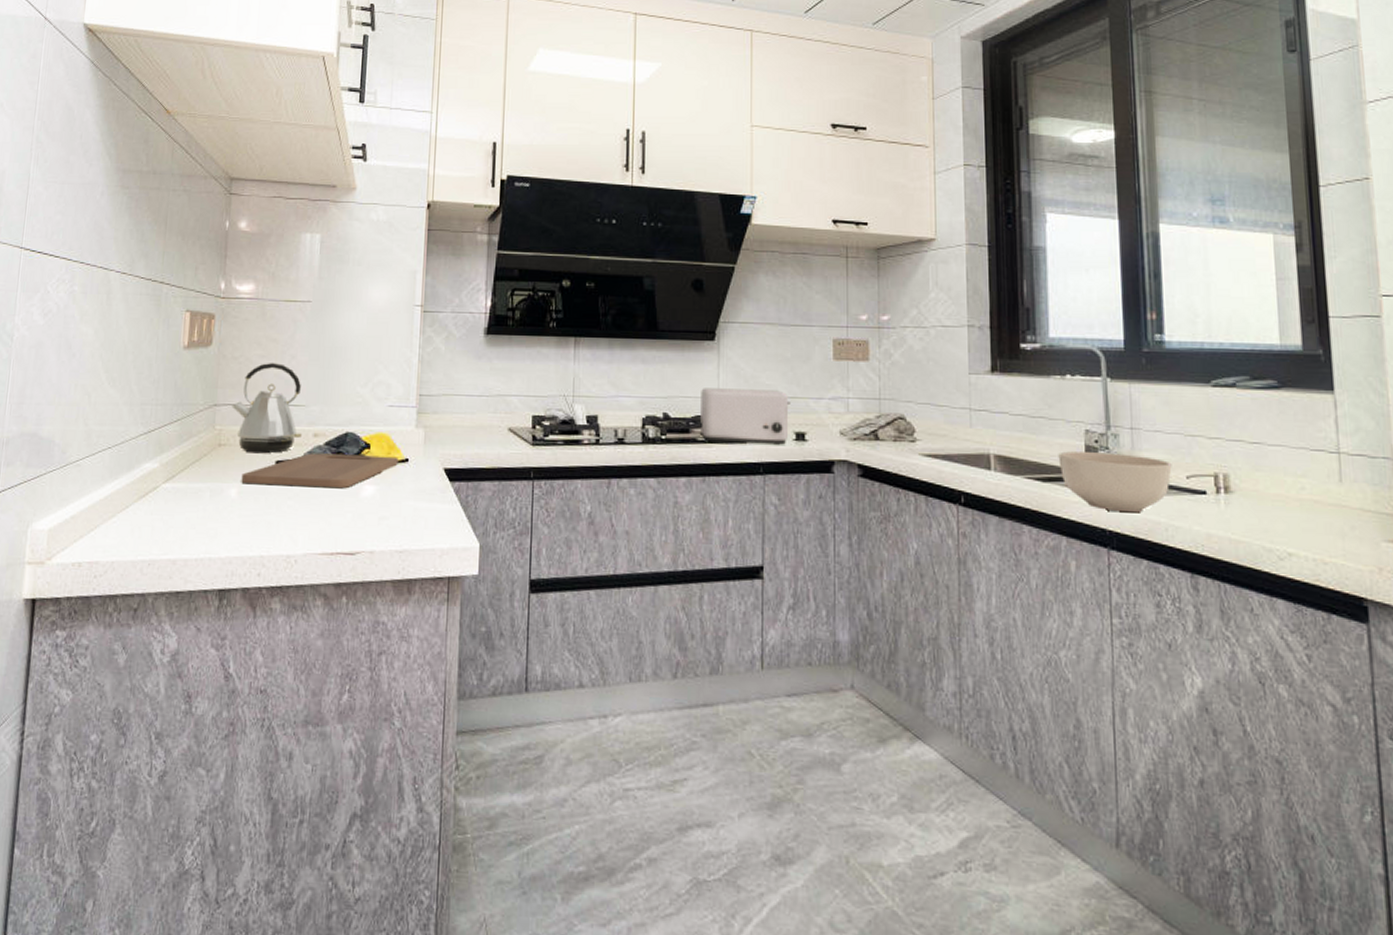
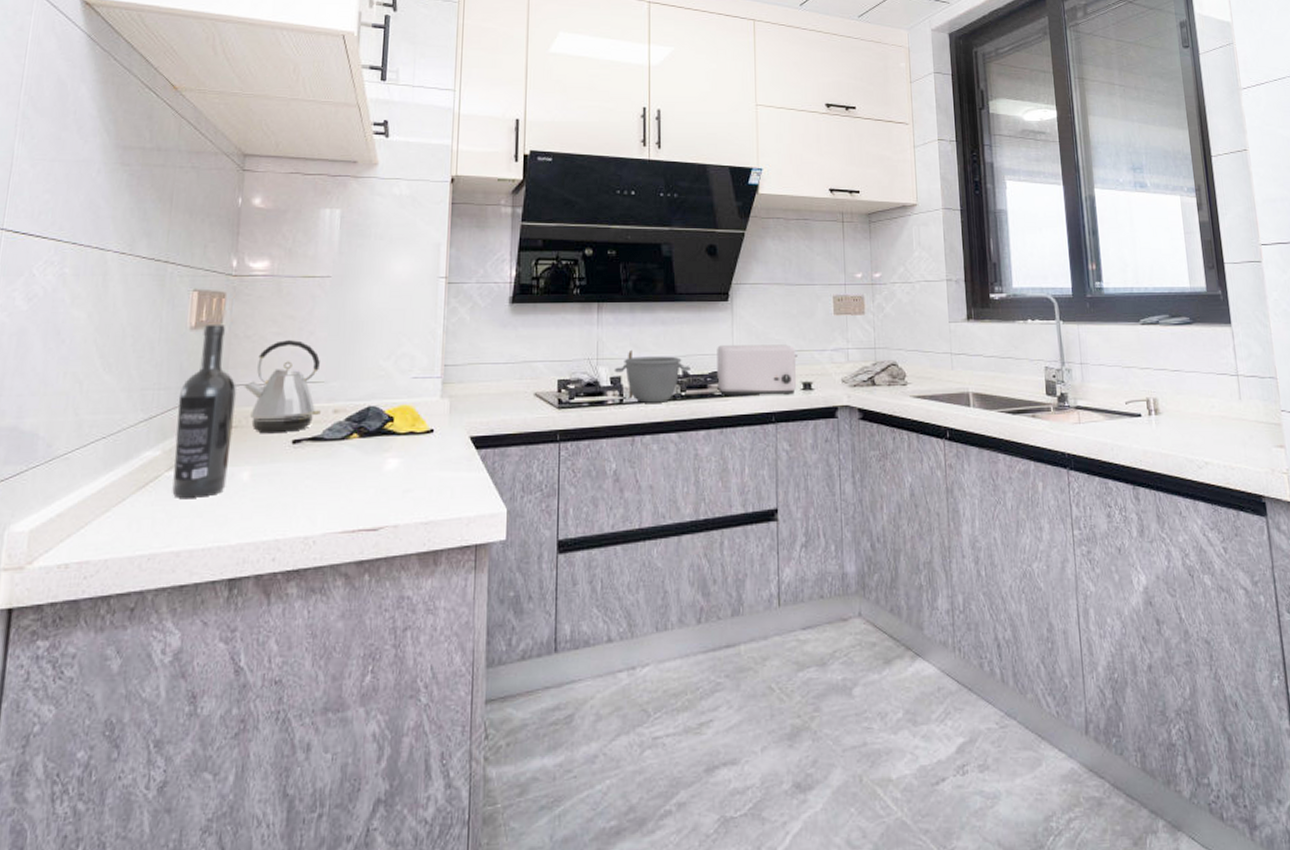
wine bottle: none [169,345,226,510] -> present [172,325,238,498]
cutting board: present [241,453,399,489] -> none [254,428,423,466]
cooking pot: none [590,388,672,445] -> present [614,349,690,403]
bowl: present [1058,451,1172,513] -> none [1024,386,1114,437]

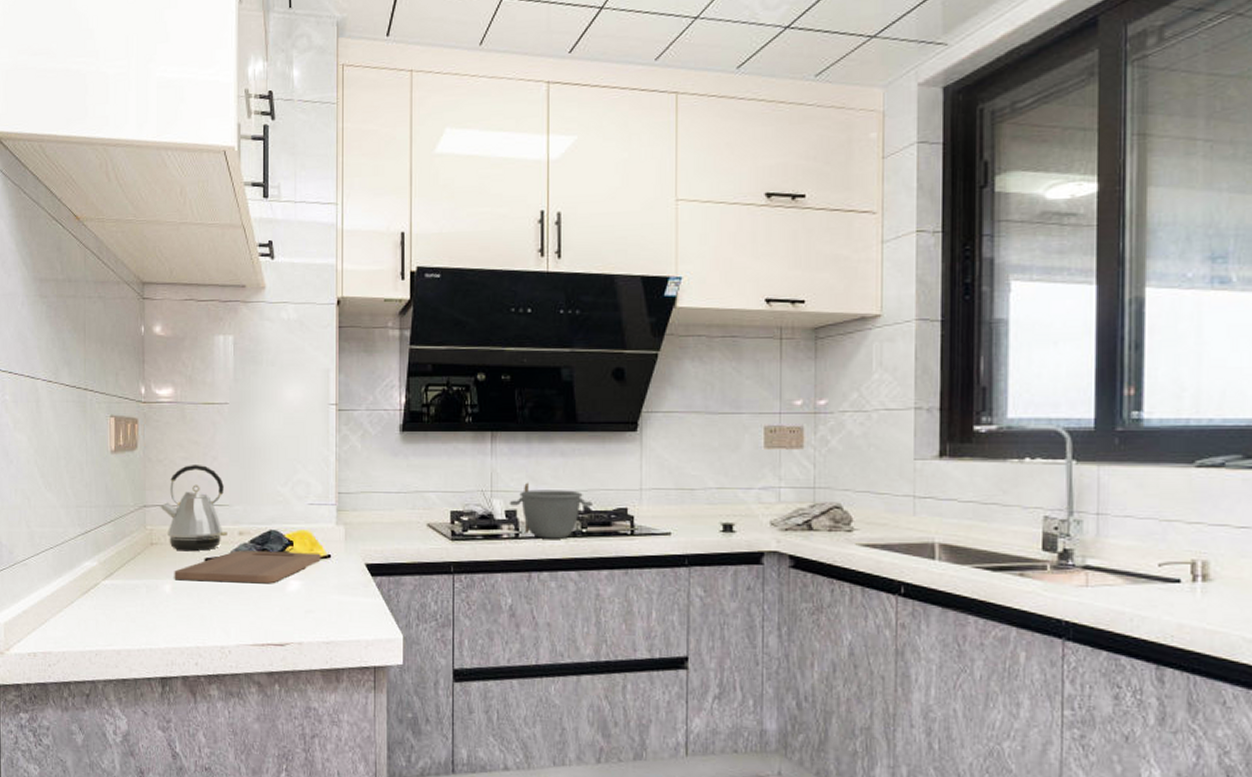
wine bottle: present [172,325,238,498] -> none [107,449,155,605]
cutting board: none [254,428,423,466] -> present [174,550,321,584]
toaster: present [716,344,798,396] -> none [621,480,718,538]

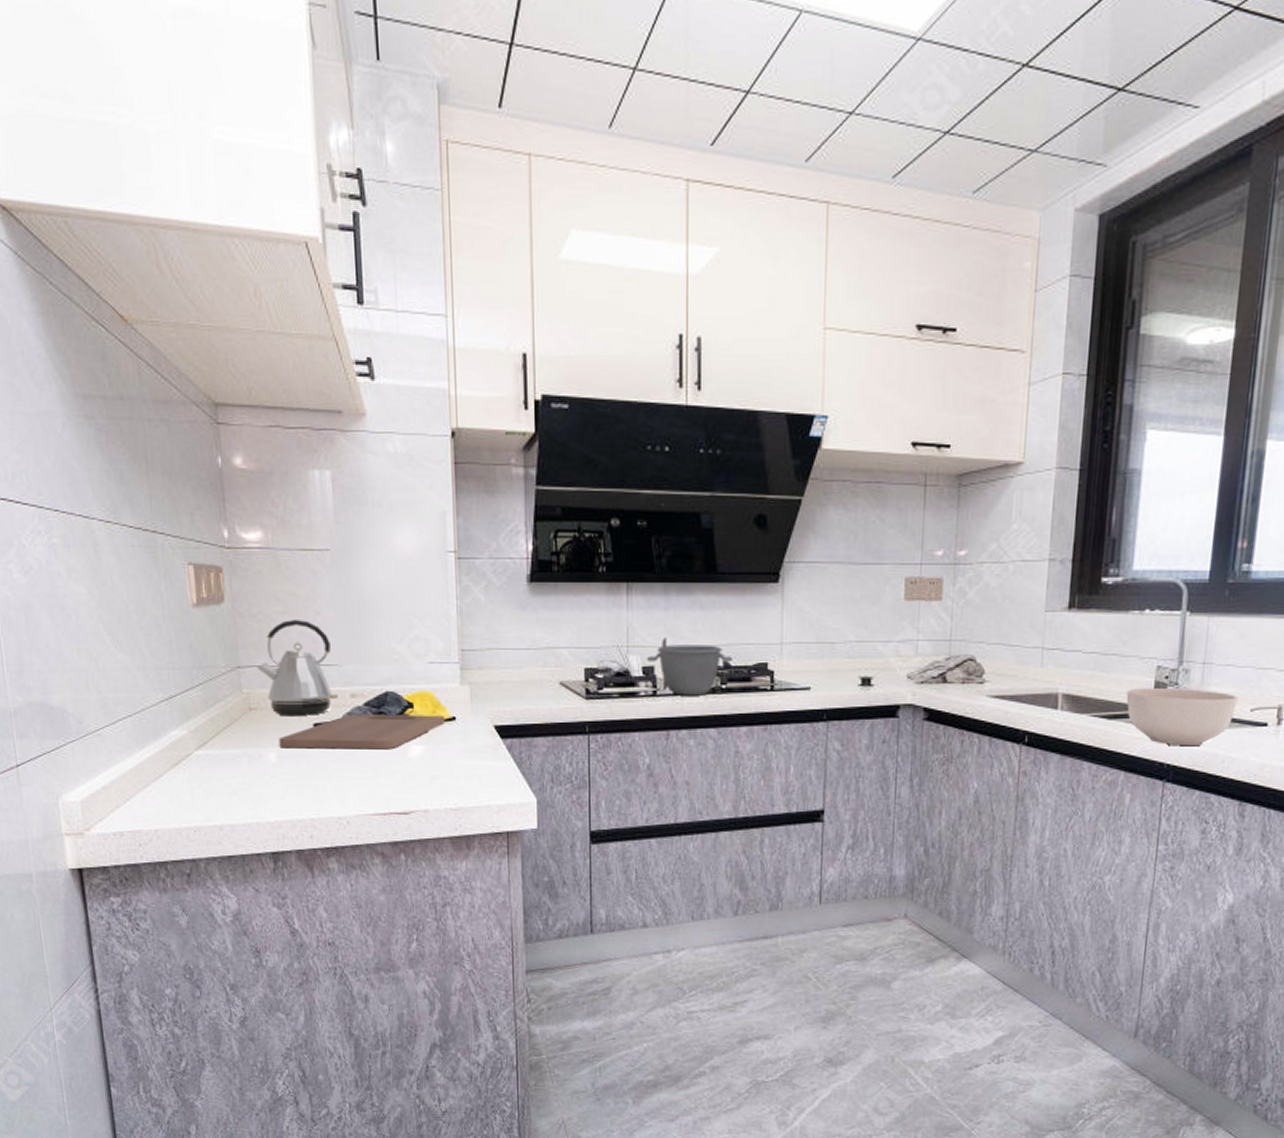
bowl: none [1011,539,1142,603] -> present [1126,688,1238,747]

